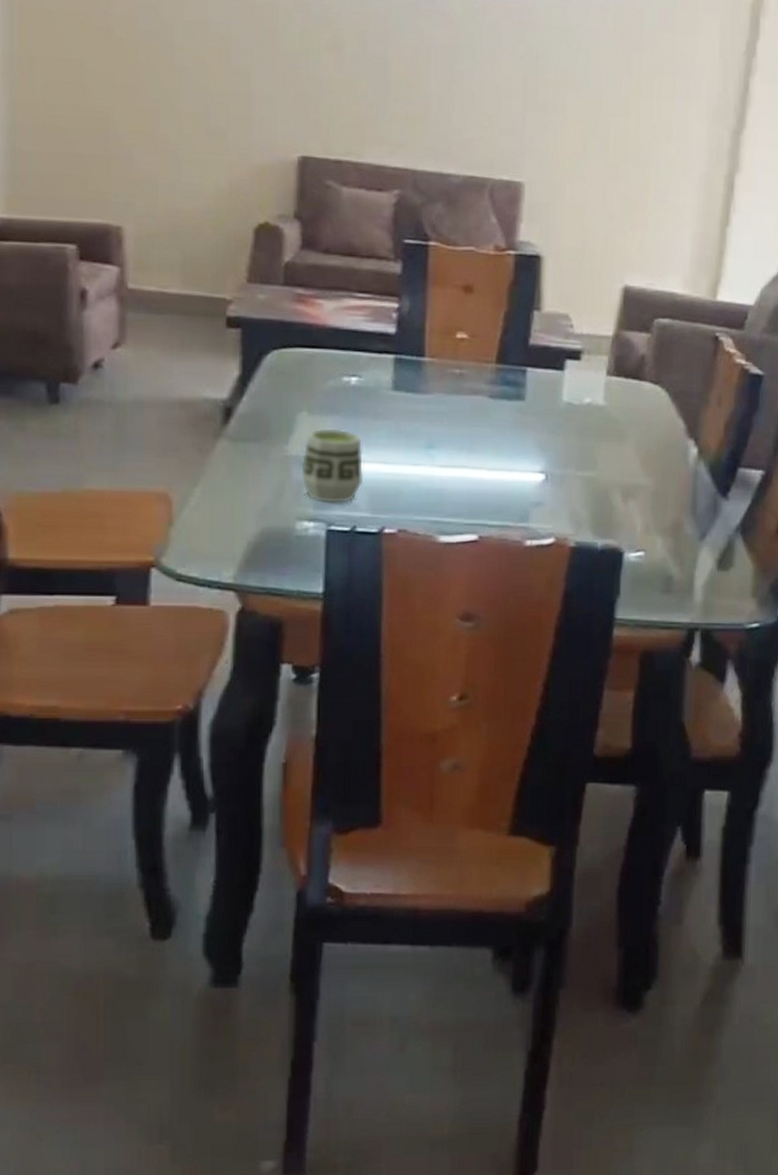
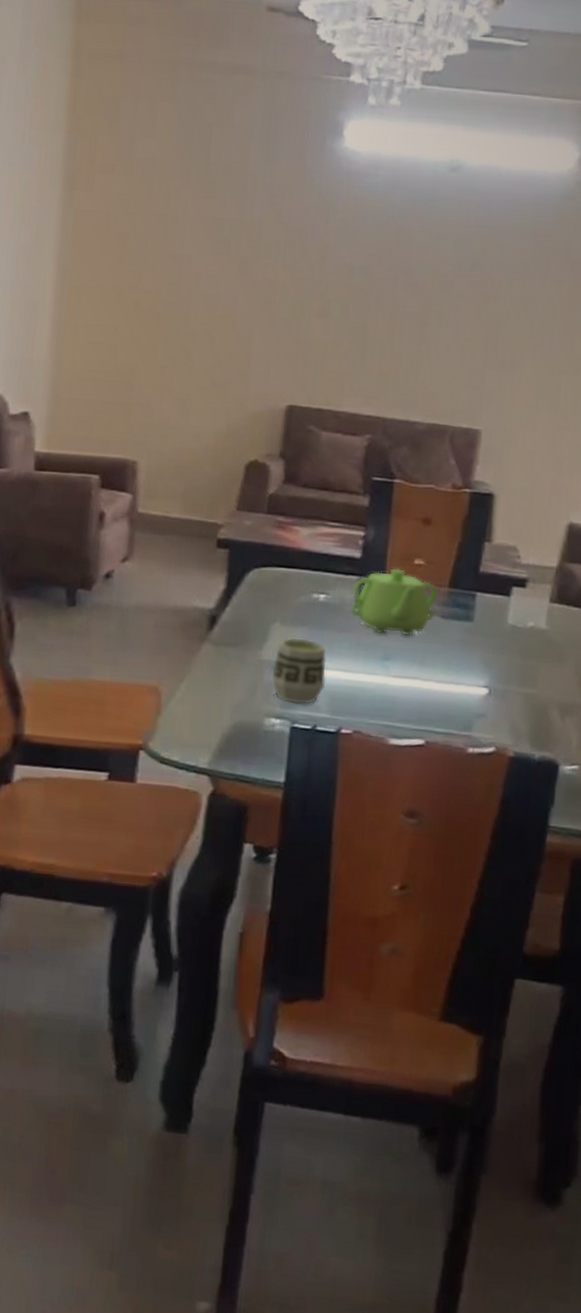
teapot: none [386,344,484,420] -> present [349,568,437,636]

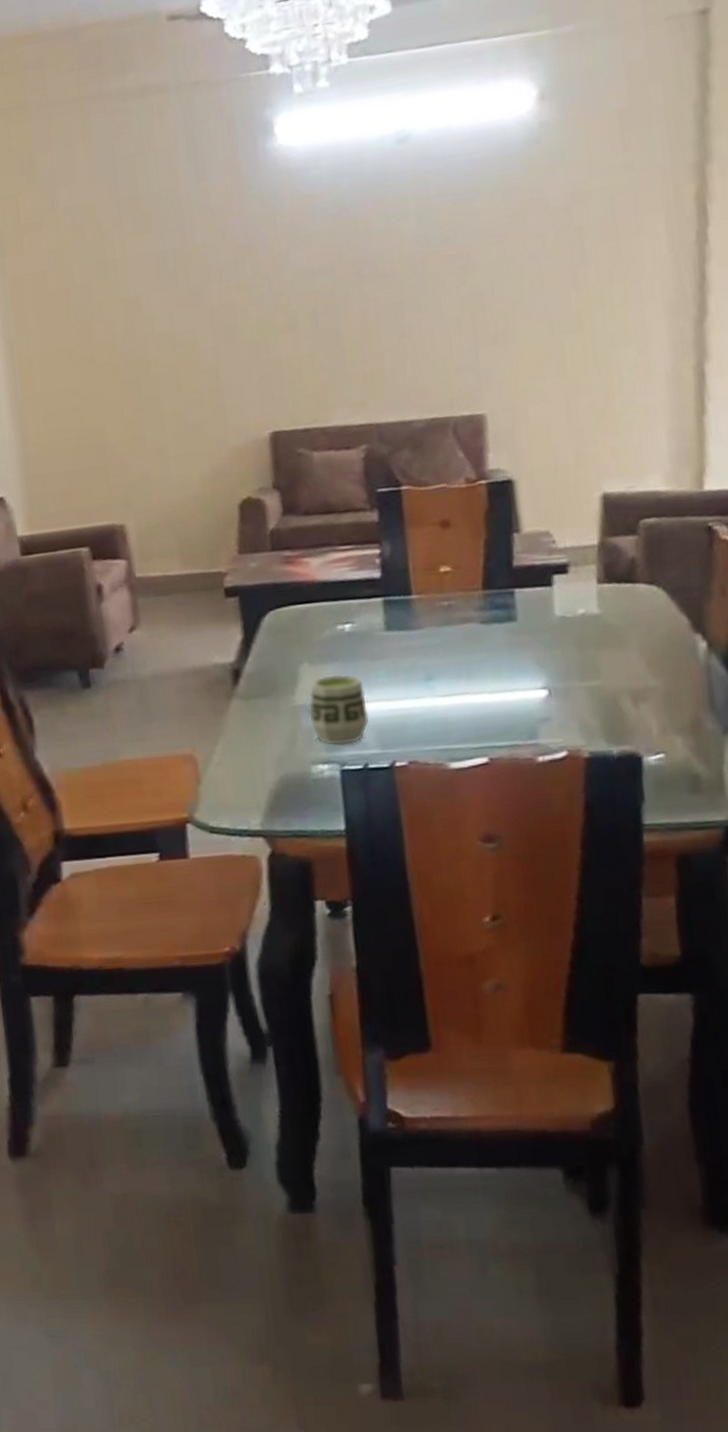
teapot: present [349,568,437,636] -> none [378,580,474,655]

